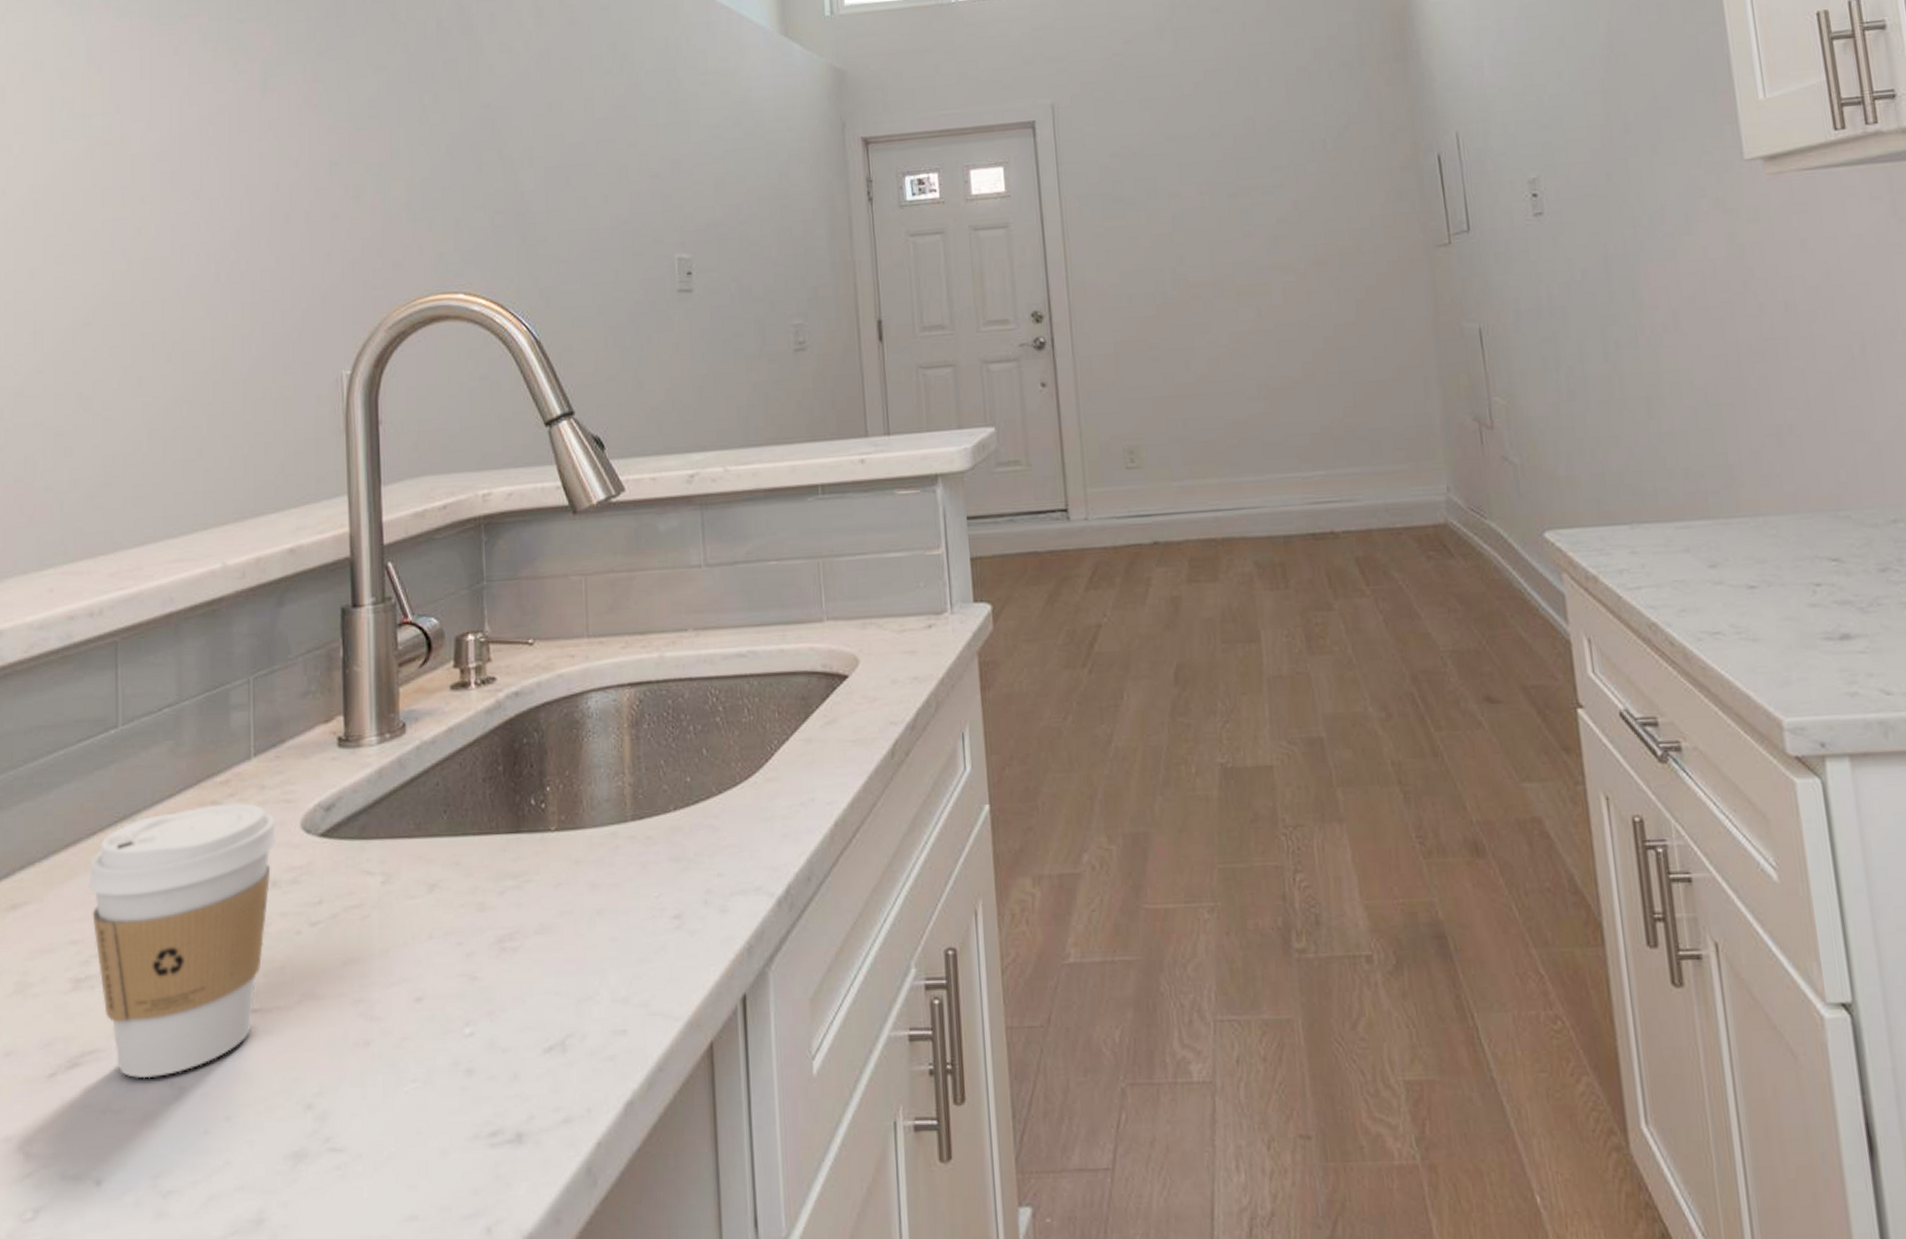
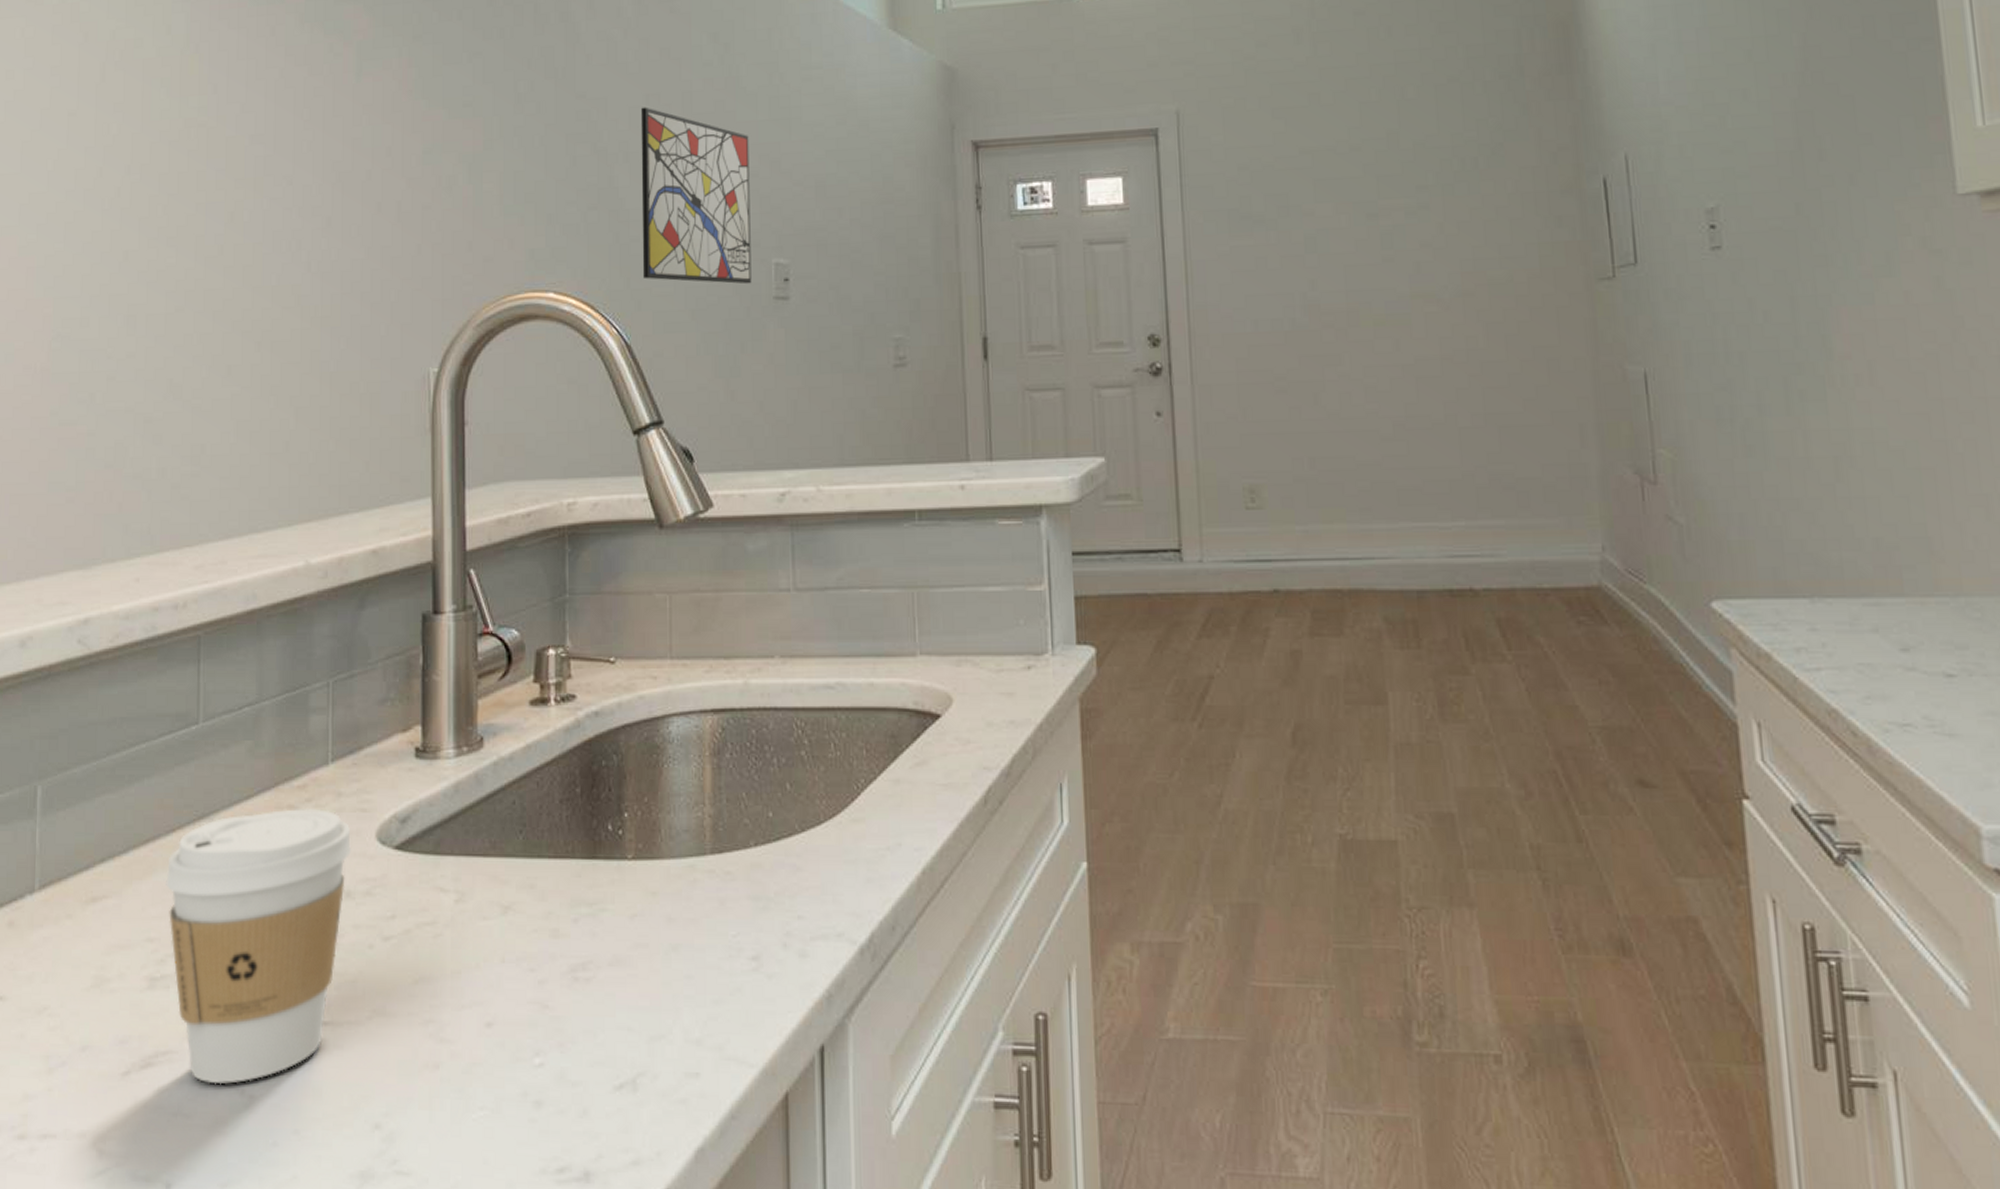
wall art: none [544,114,656,279] -> present [640,107,752,285]

